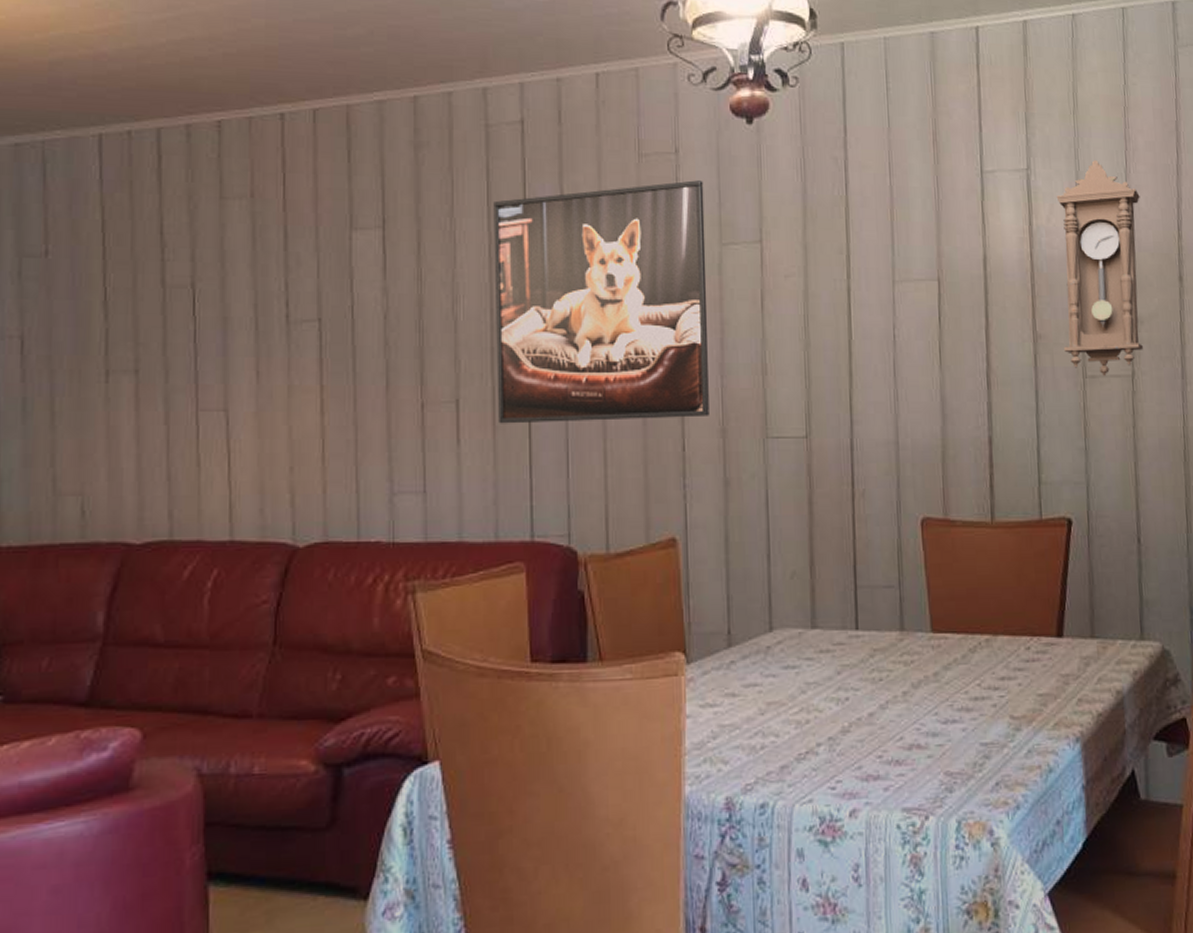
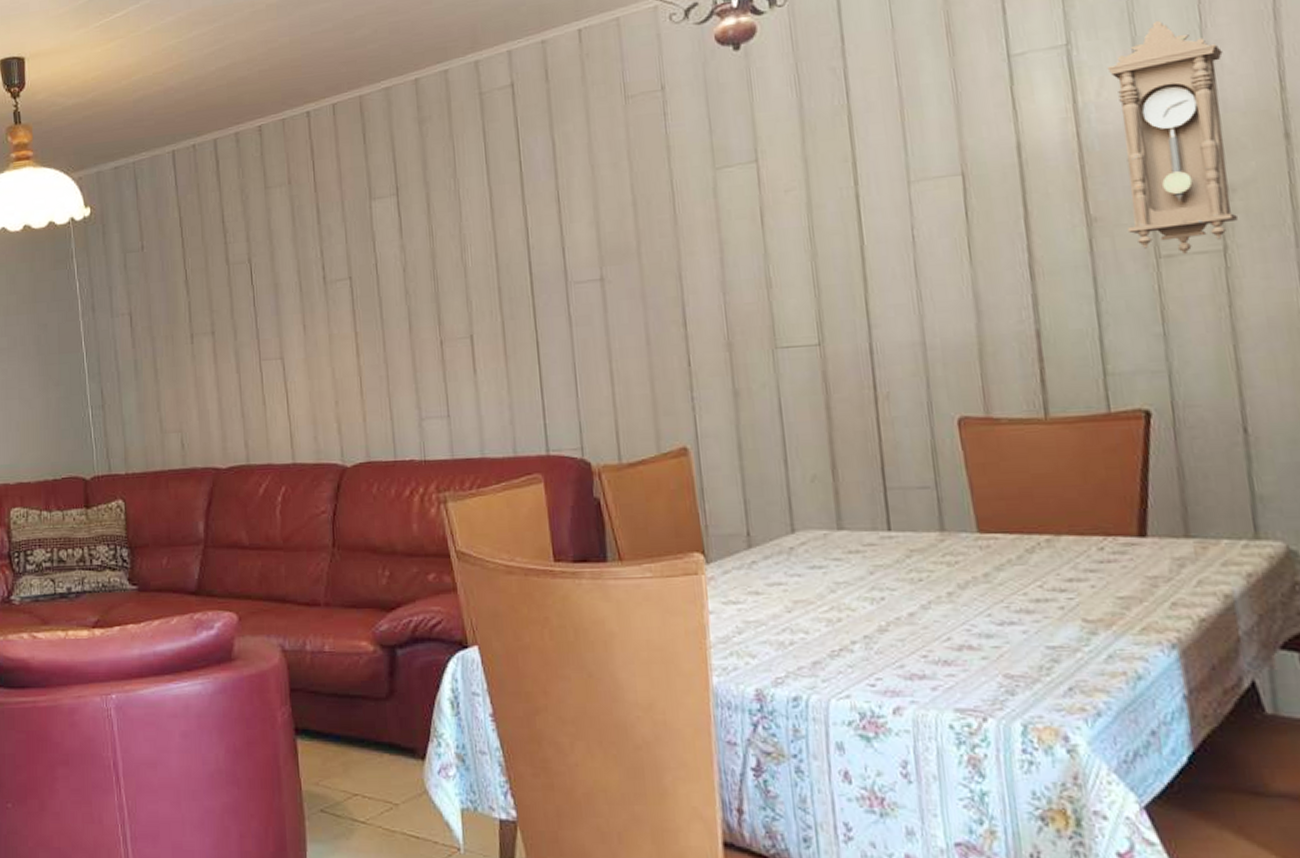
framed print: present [493,180,709,424] -> none [491,112,714,354]

